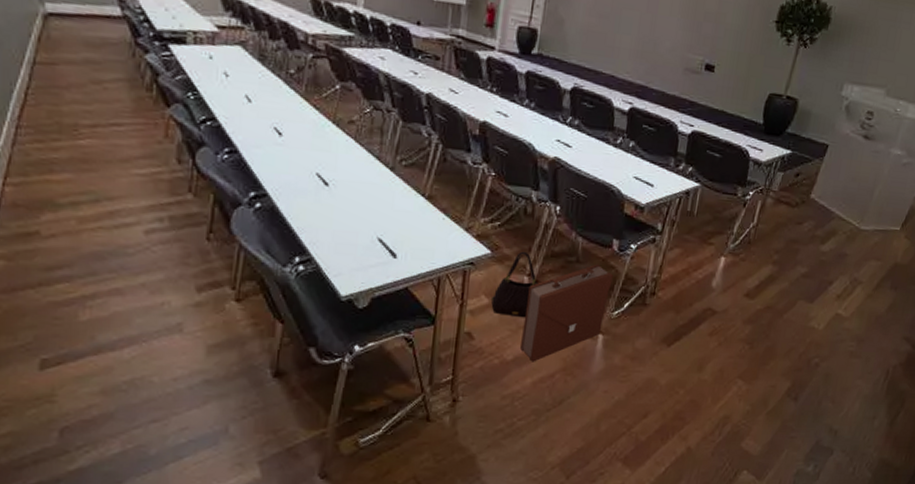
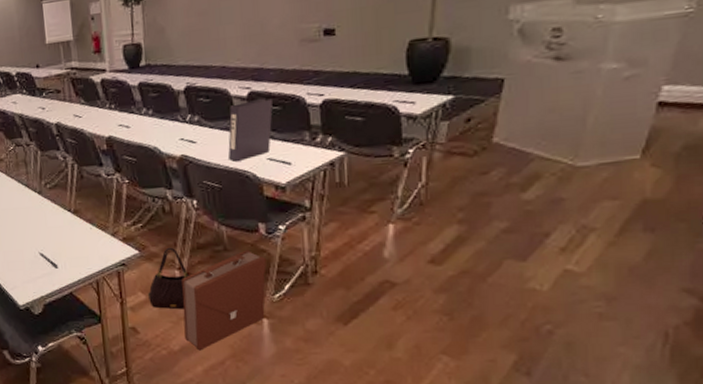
binder: none [599,116,651,174] -> present [228,97,274,161]

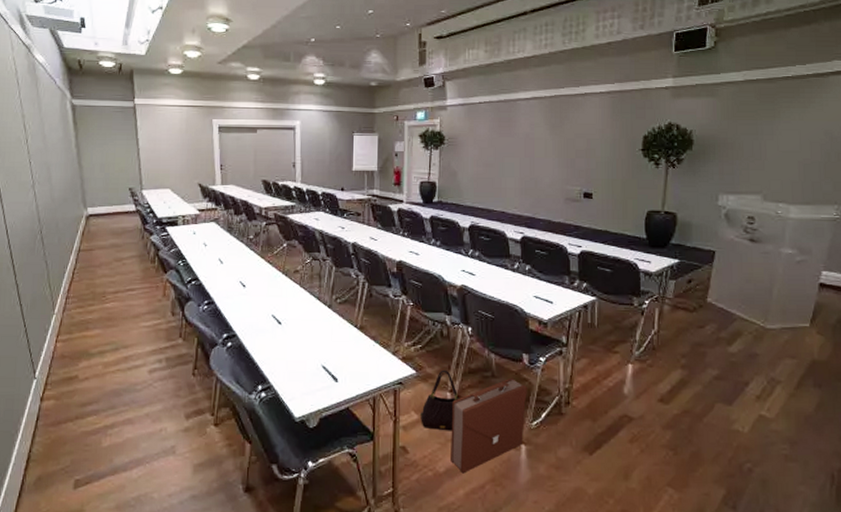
binder: present [228,97,274,161] -> none [502,243,542,296]

